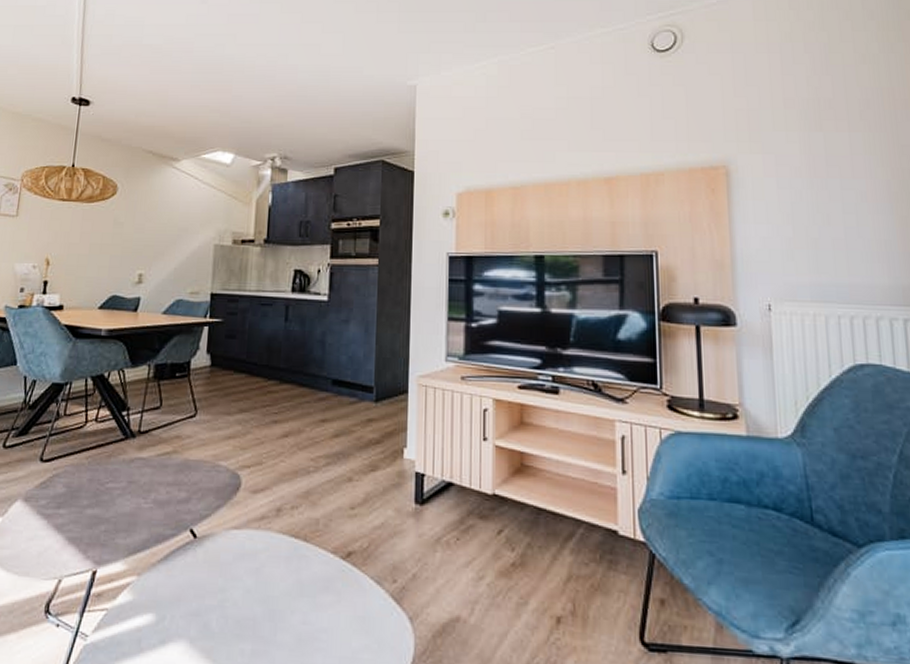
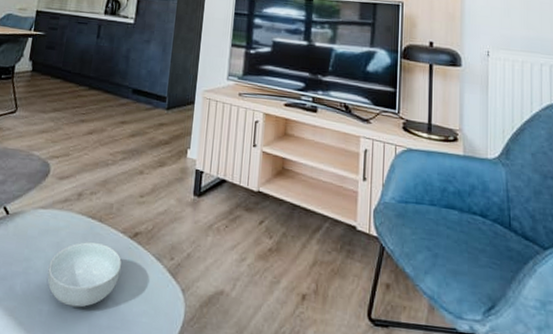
cereal bowl: none [247,566,334,645] -> present [47,242,122,308]

